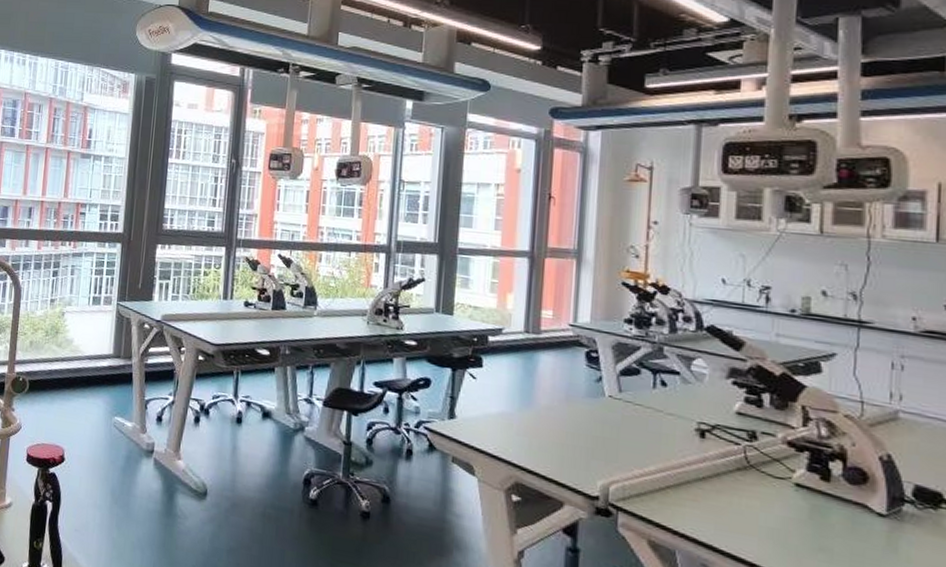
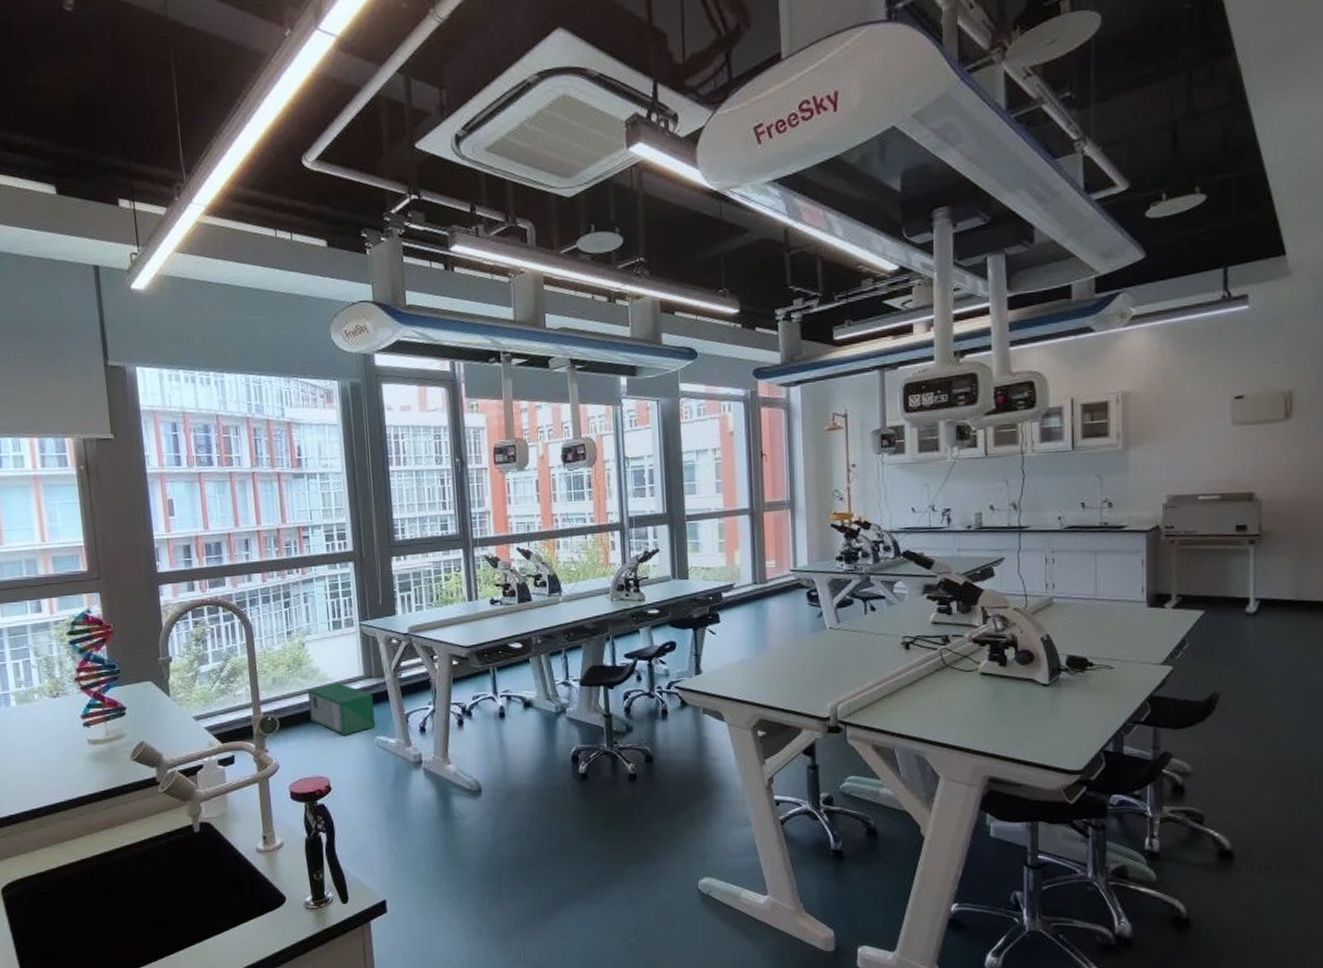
storage bin: none [57,356,118,411] -> present [307,682,376,737]

